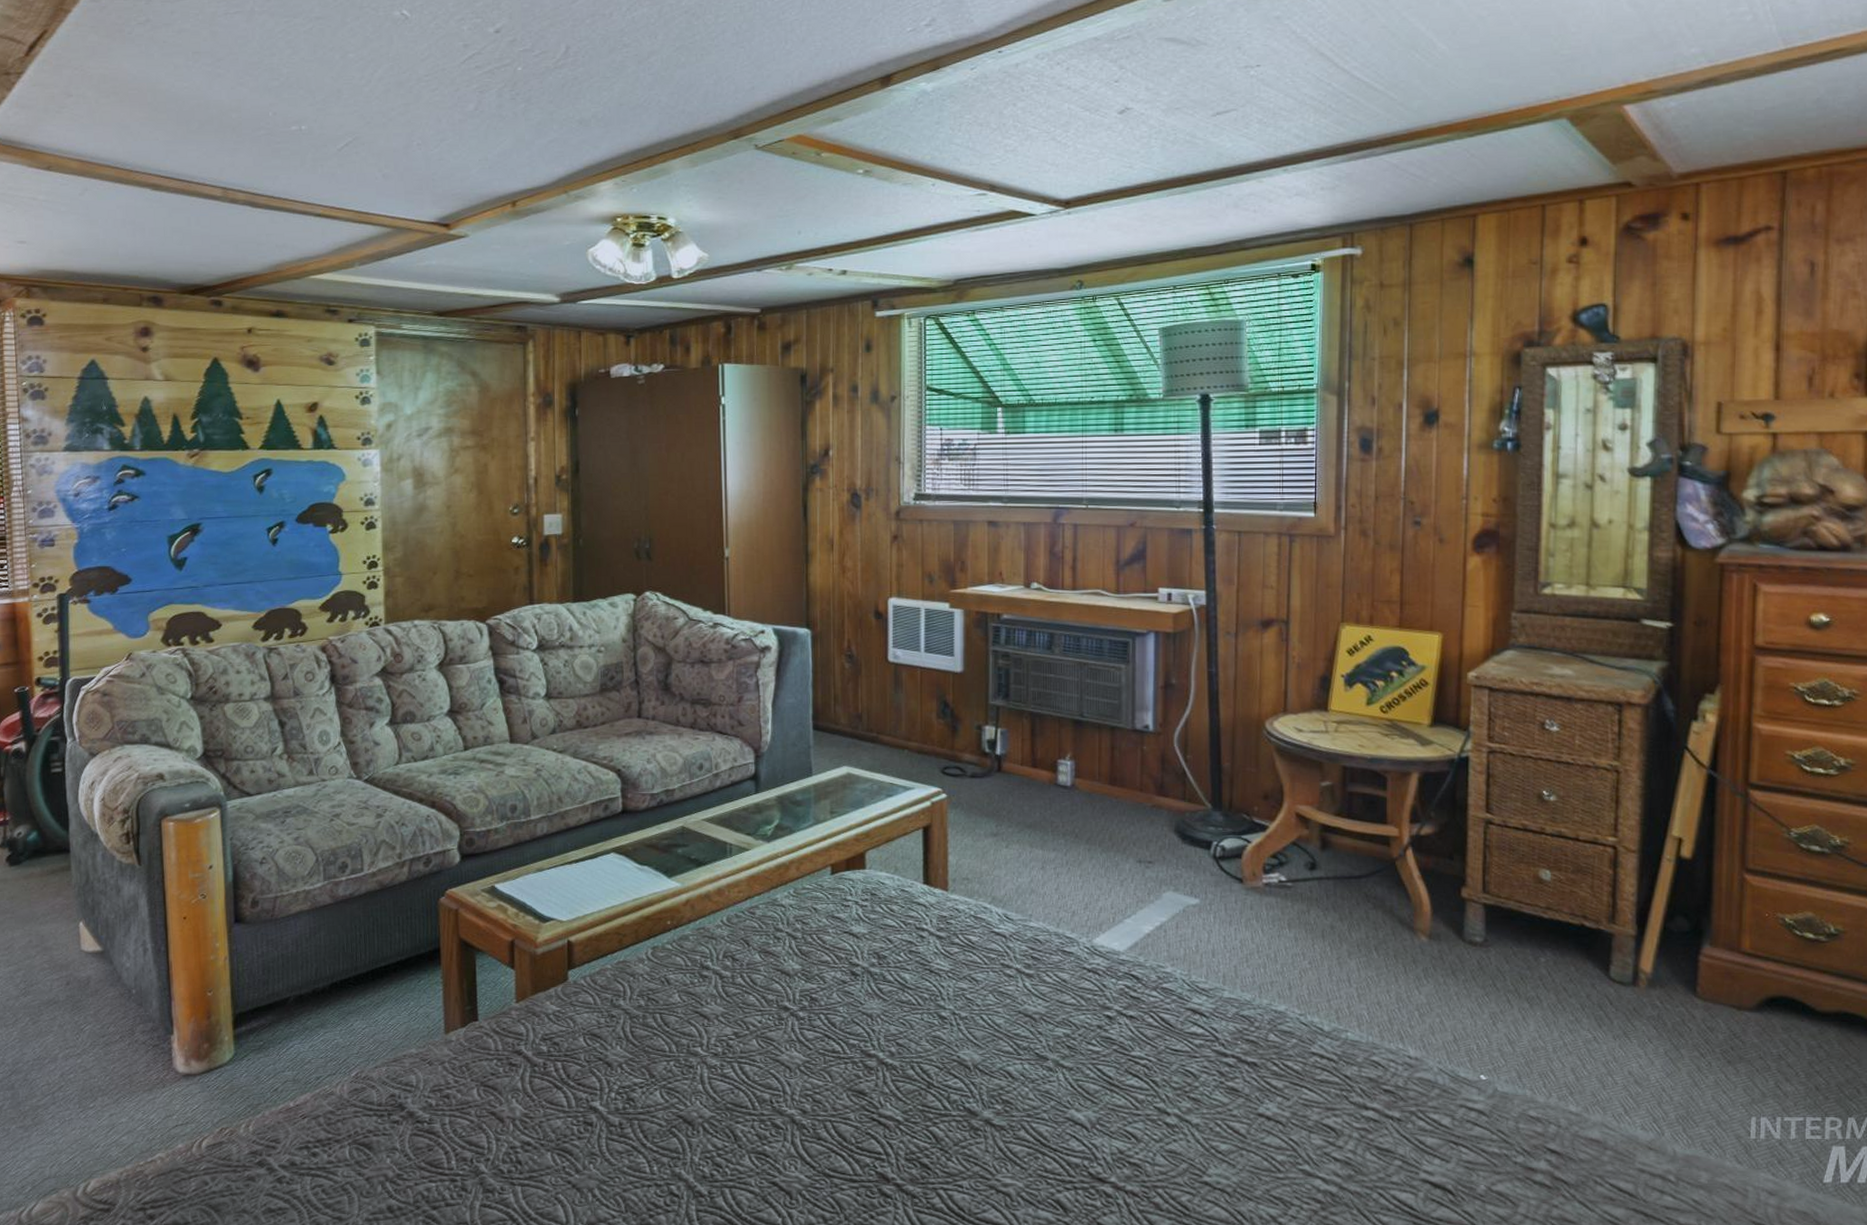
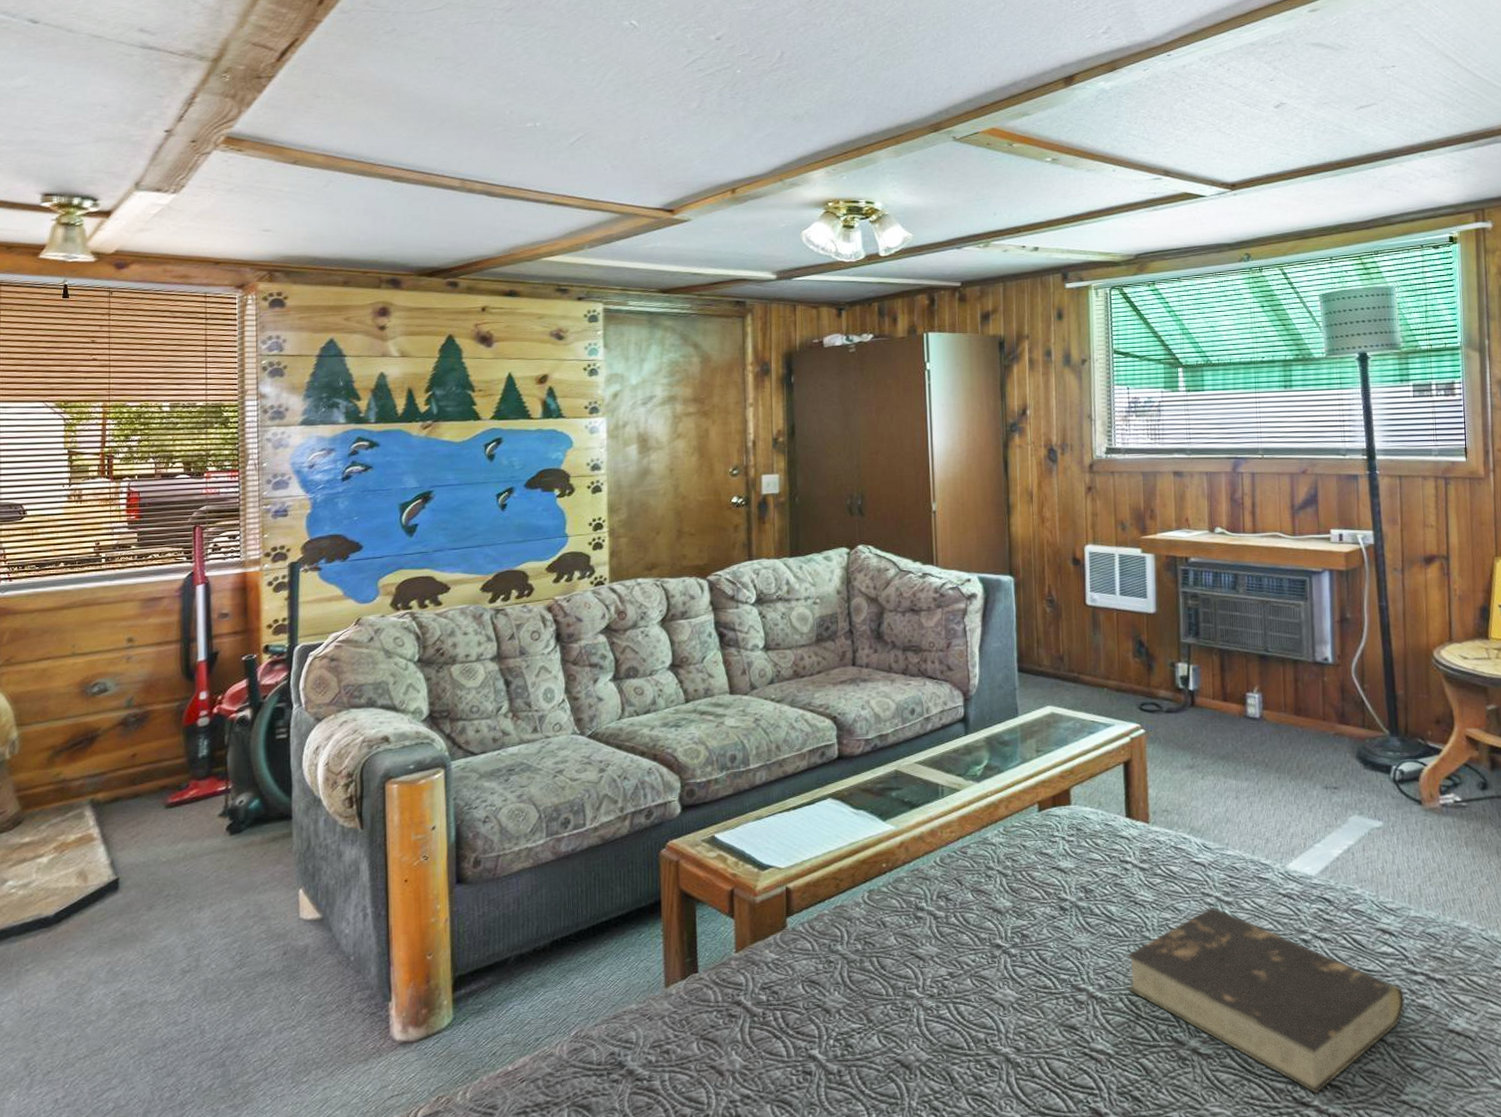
book: none [919,979,1213,1170] -> present [1126,907,1405,1093]

